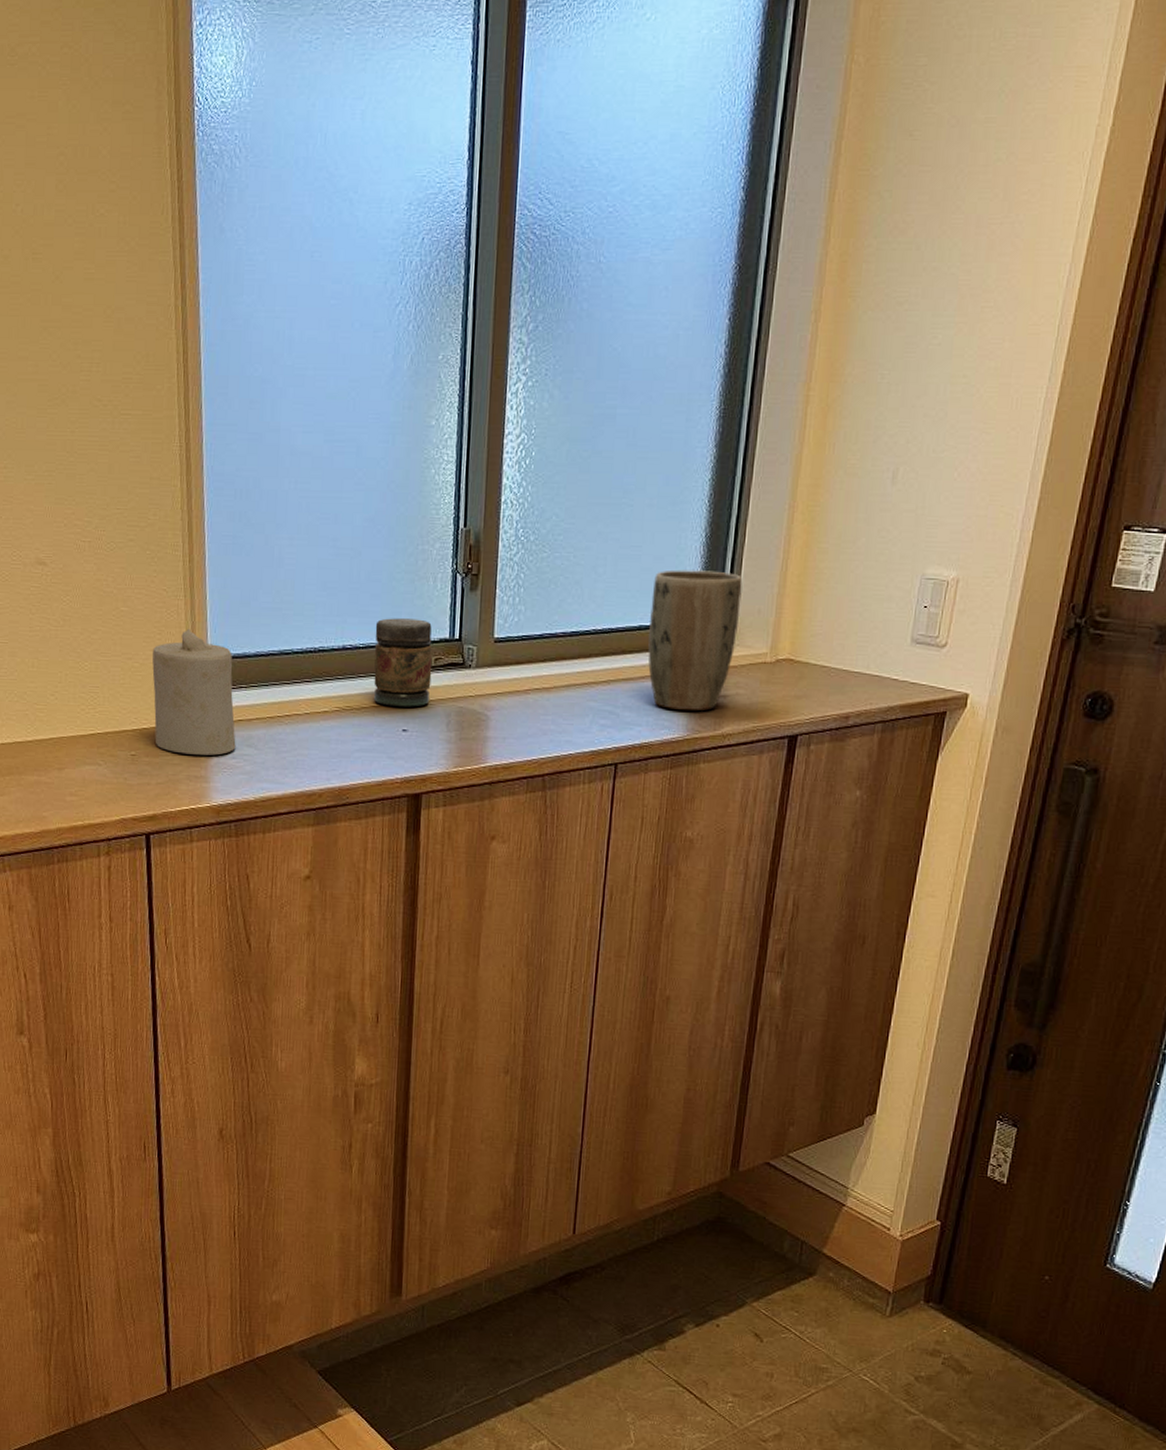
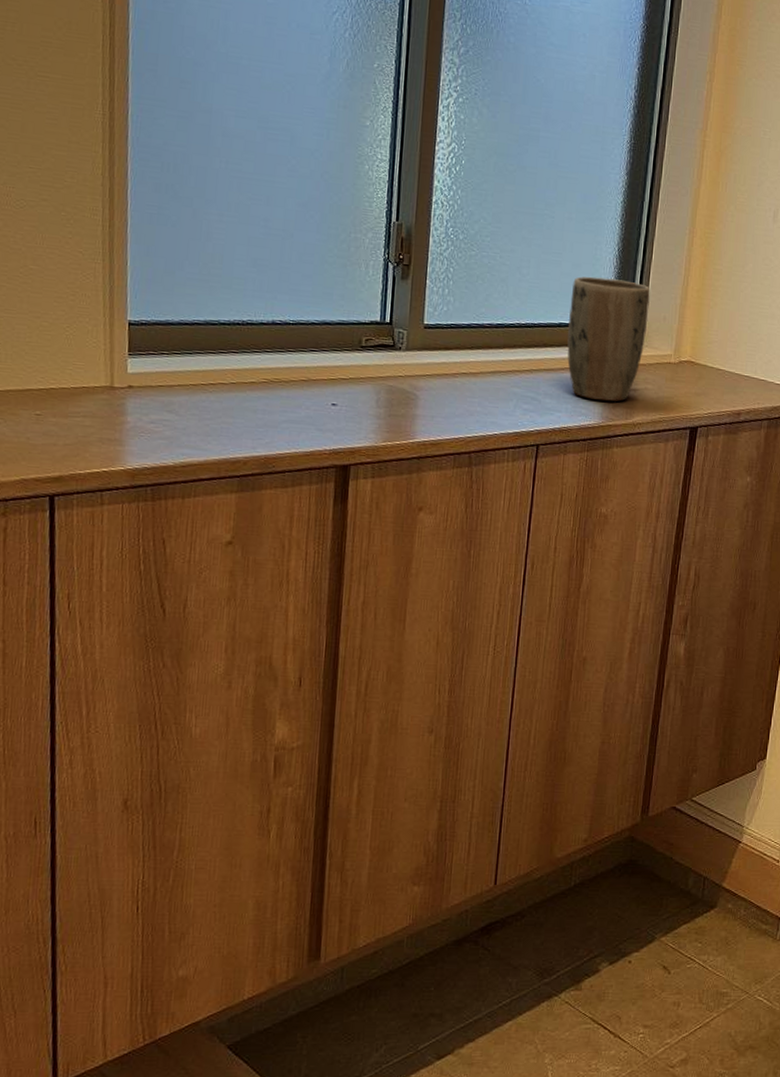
candle: present [152,628,236,756] -> none [63,292,156,419]
jar: present [374,618,432,707] -> none [303,298,363,383]

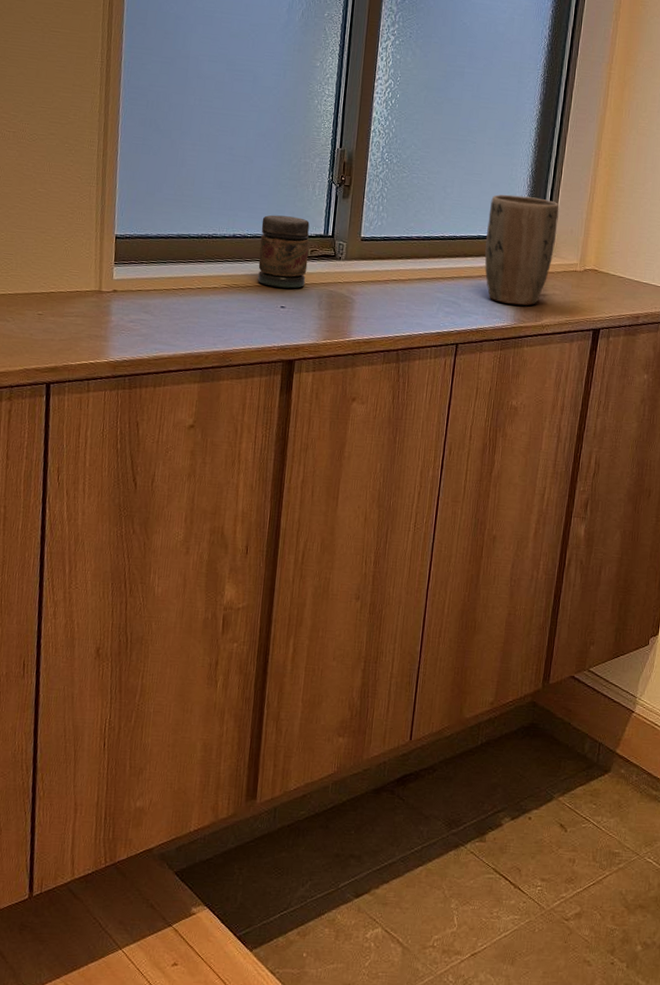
jar: none [303,298,363,383] -> present [258,214,310,289]

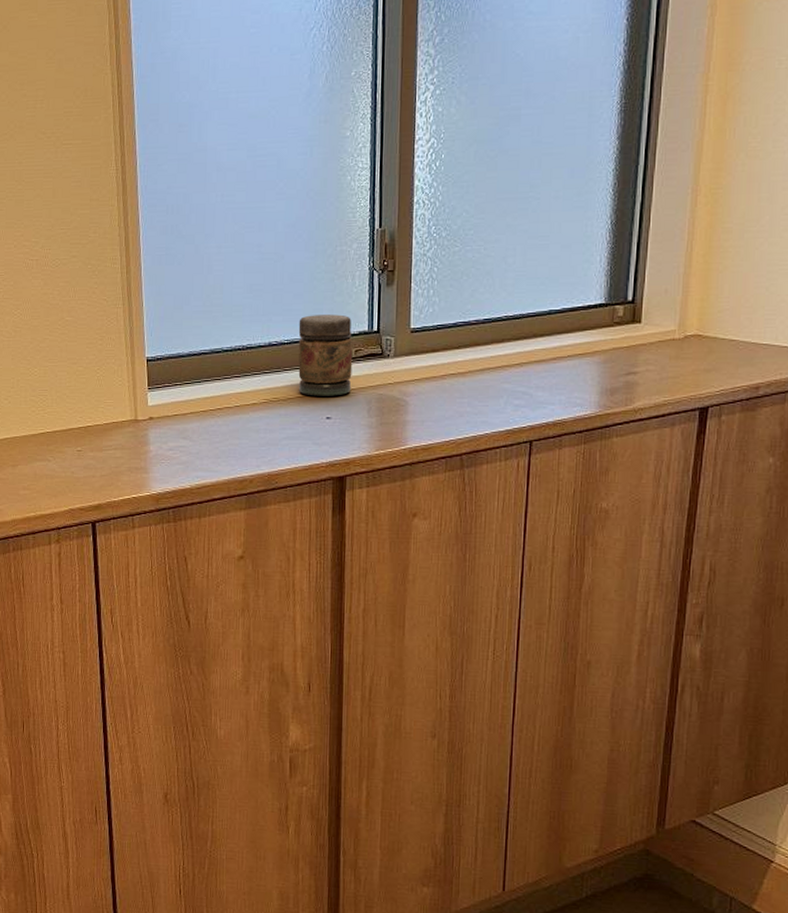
plant pot: present [484,194,559,306] -> none [558,255,649,389]

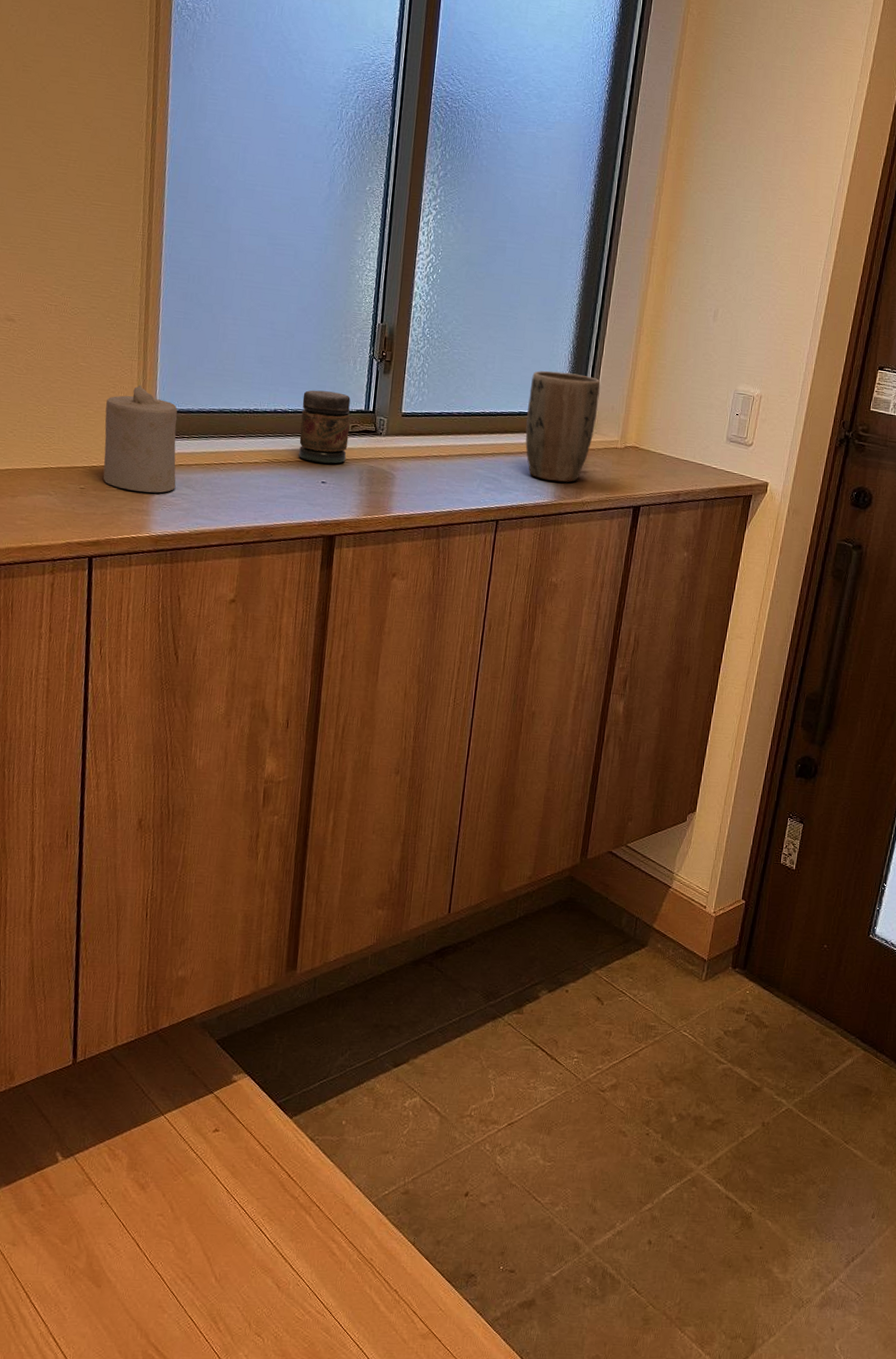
candle: none [95,333,173,448] -> present [103,385,178,493]
plant pot: none [558,255,649,389] -> present [525,370,601,482]

